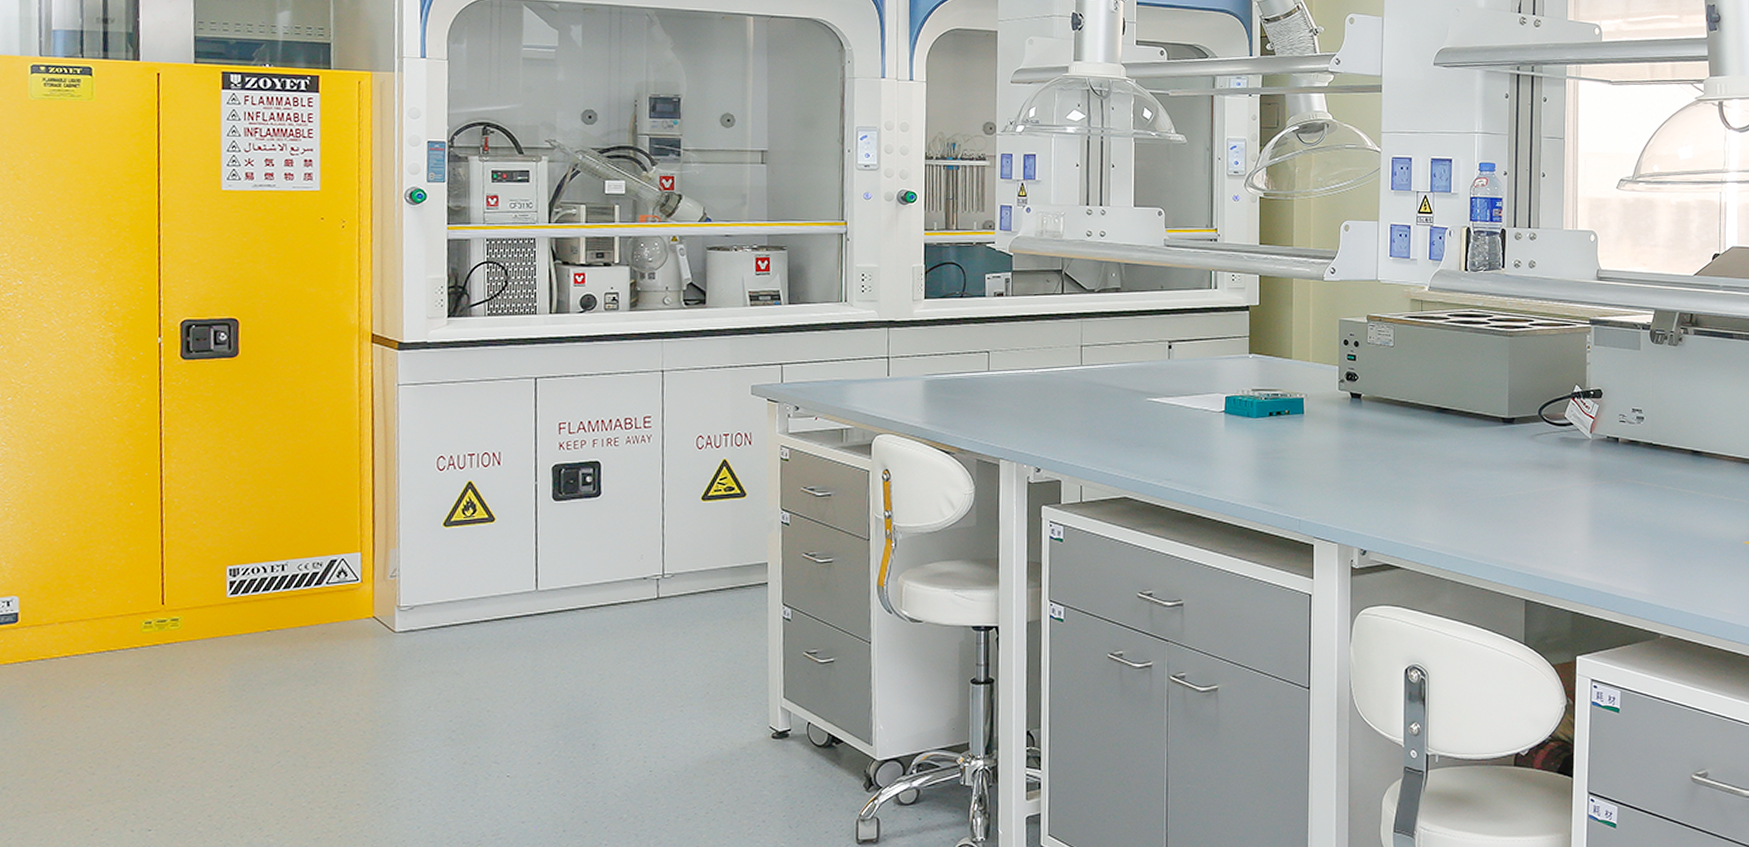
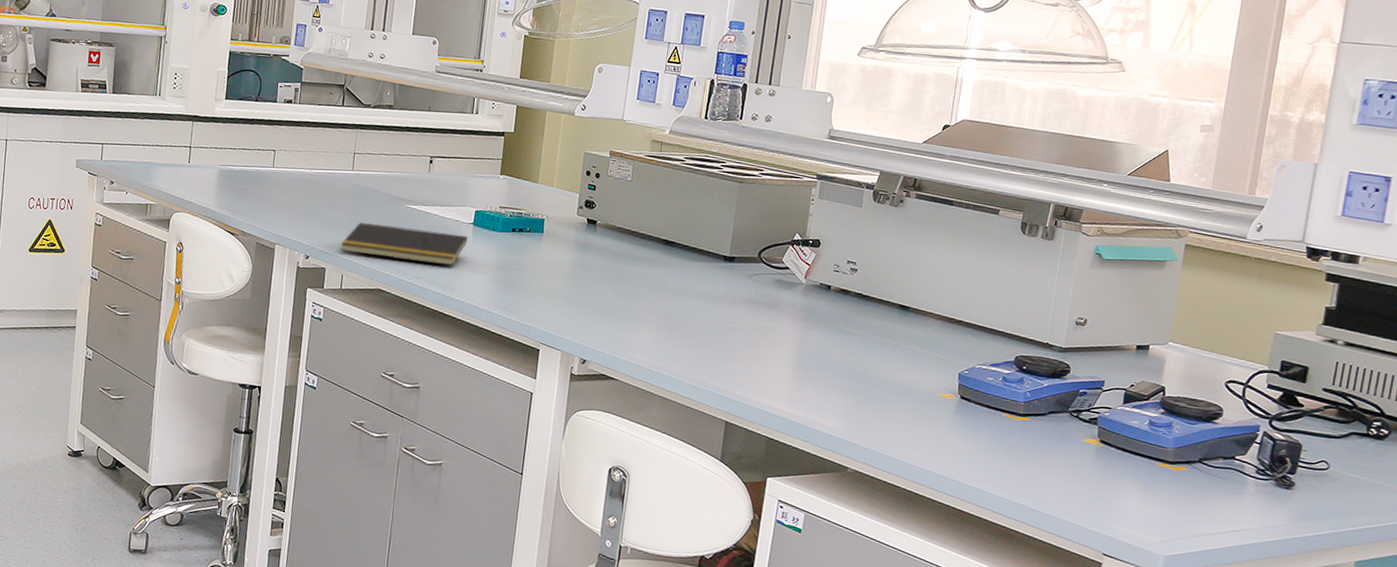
notepad: none [1075,423,1220,462] -> present [340,222,468,266]

